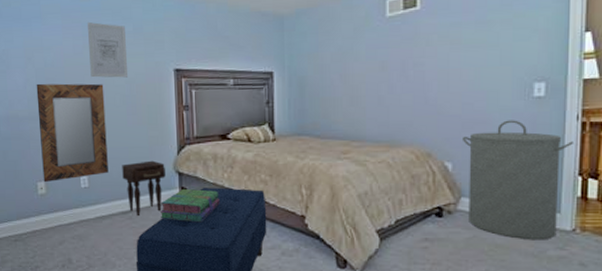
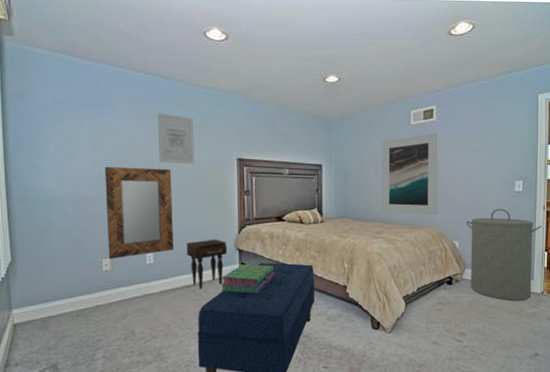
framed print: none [348,25,424,130] -> present [382,133,438,215]

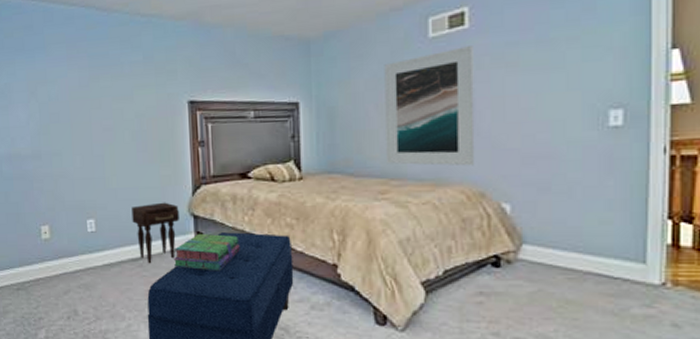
home mirror: present [104,166,174,260] -> none [39,118,117,227]
wall art: present [158,112,195,164] -> none [94,51,138,112]
laundry hamper: present [465,208,541,301] -> none [521,153,660,296]

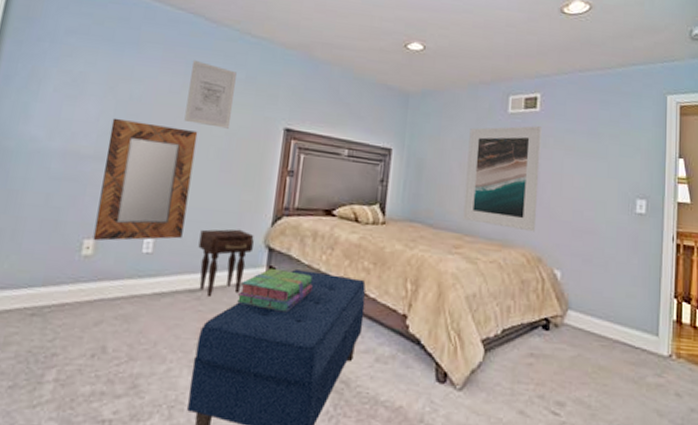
home mirror: none [39,118,117,227] -> present [93,118,198,241]
wall art: none [94,51,138,112] -> present [184,59,237,129]

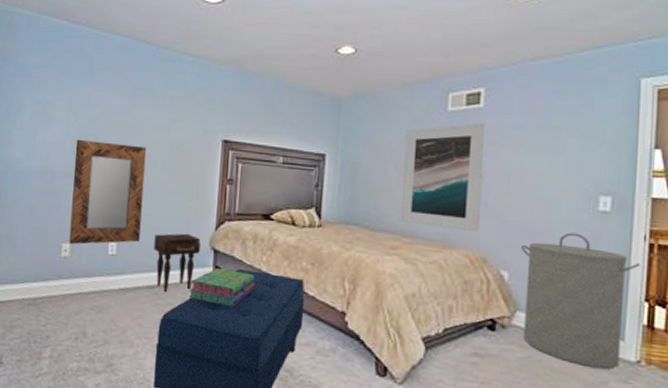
wall art: present [184,59,237,129] -> none [134,82,177,143]
laundry hamper: none [571,233,669,365] -> present [520,232,640,370]

